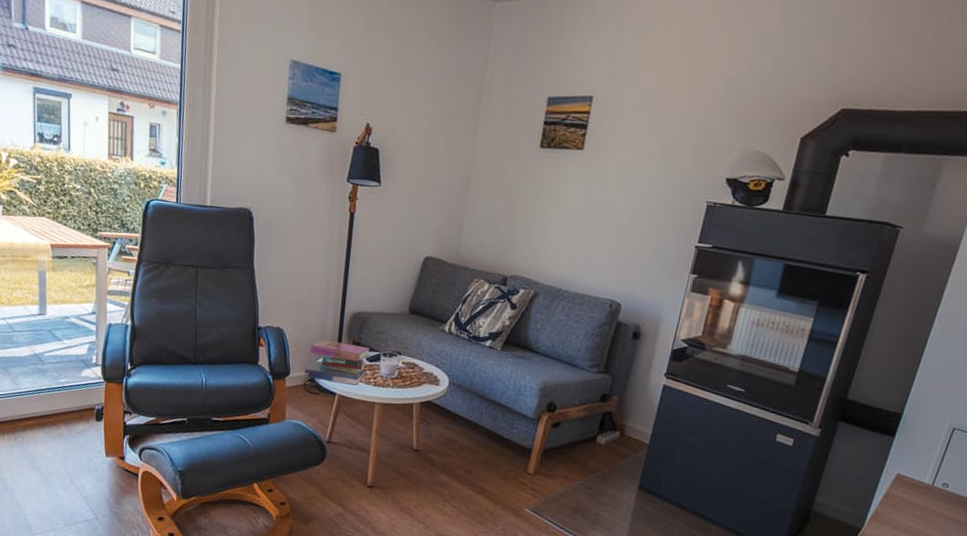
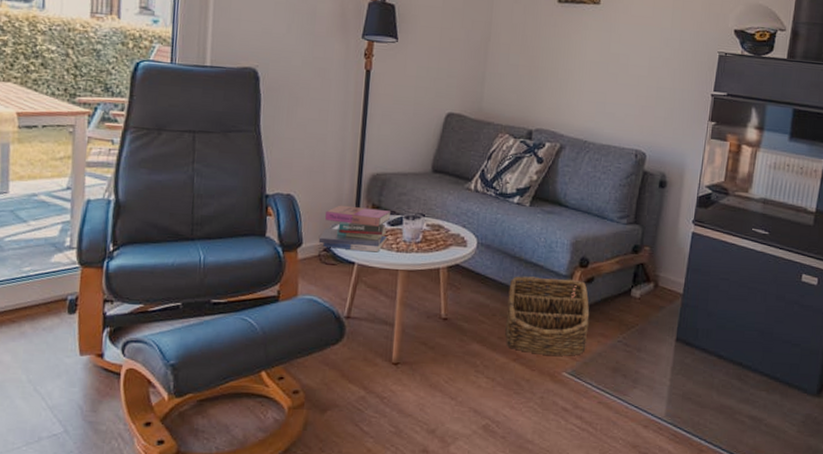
basket: none [471,416,554,494] -> present [504,276,590,357]

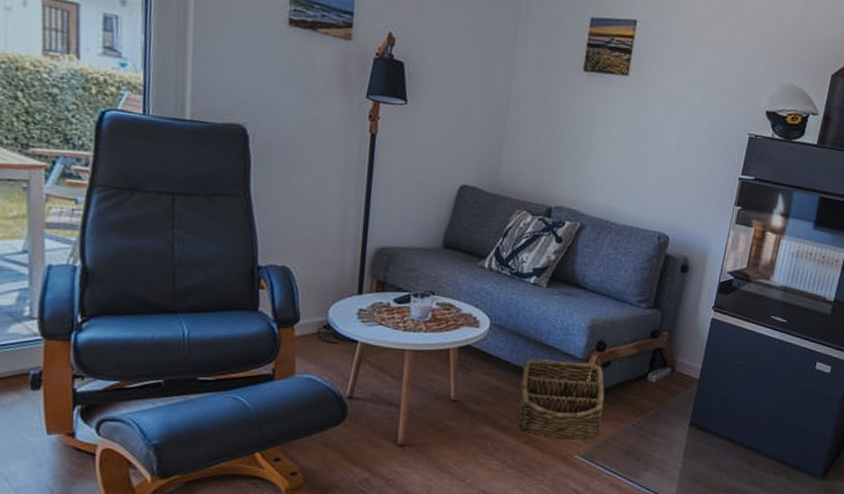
books: present [318,205,392,253] -> none [317,279,399,331]

